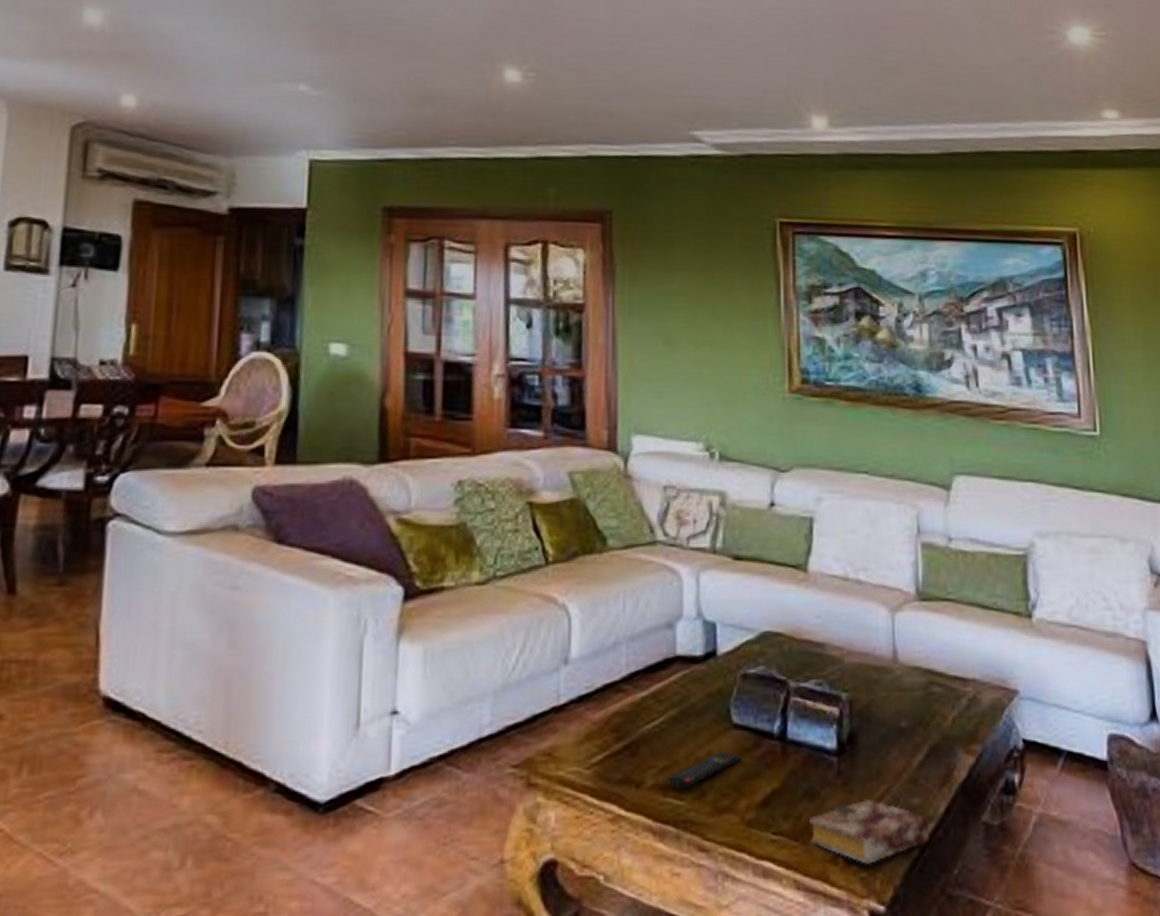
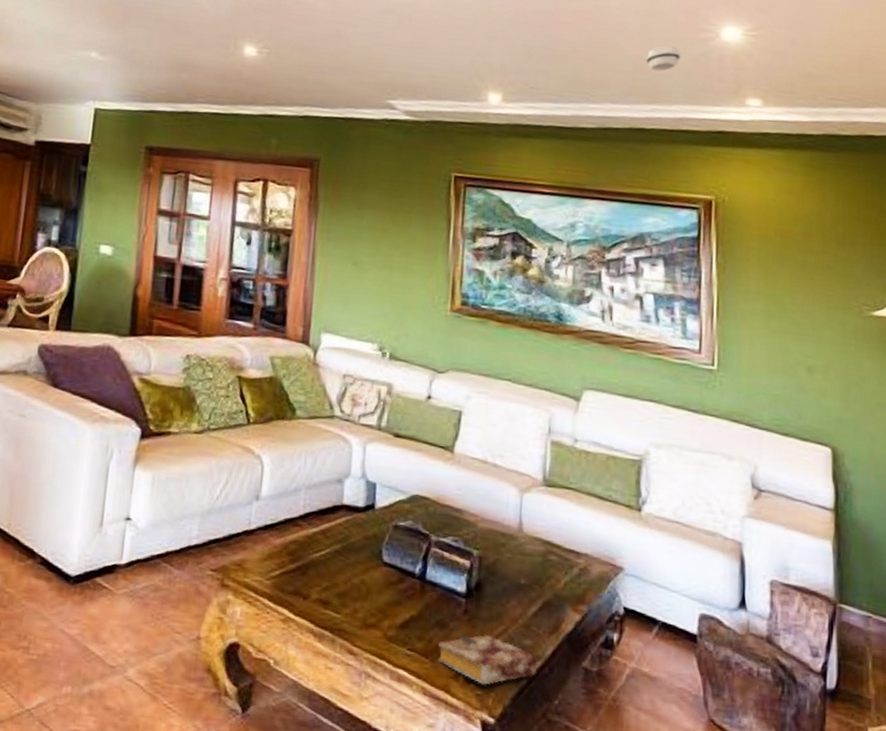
remote control: present [666,751,742,788] -> none [327,581,388,605]
smoke detector: none [988,51,1027,82] -> present [646,46,682,71]

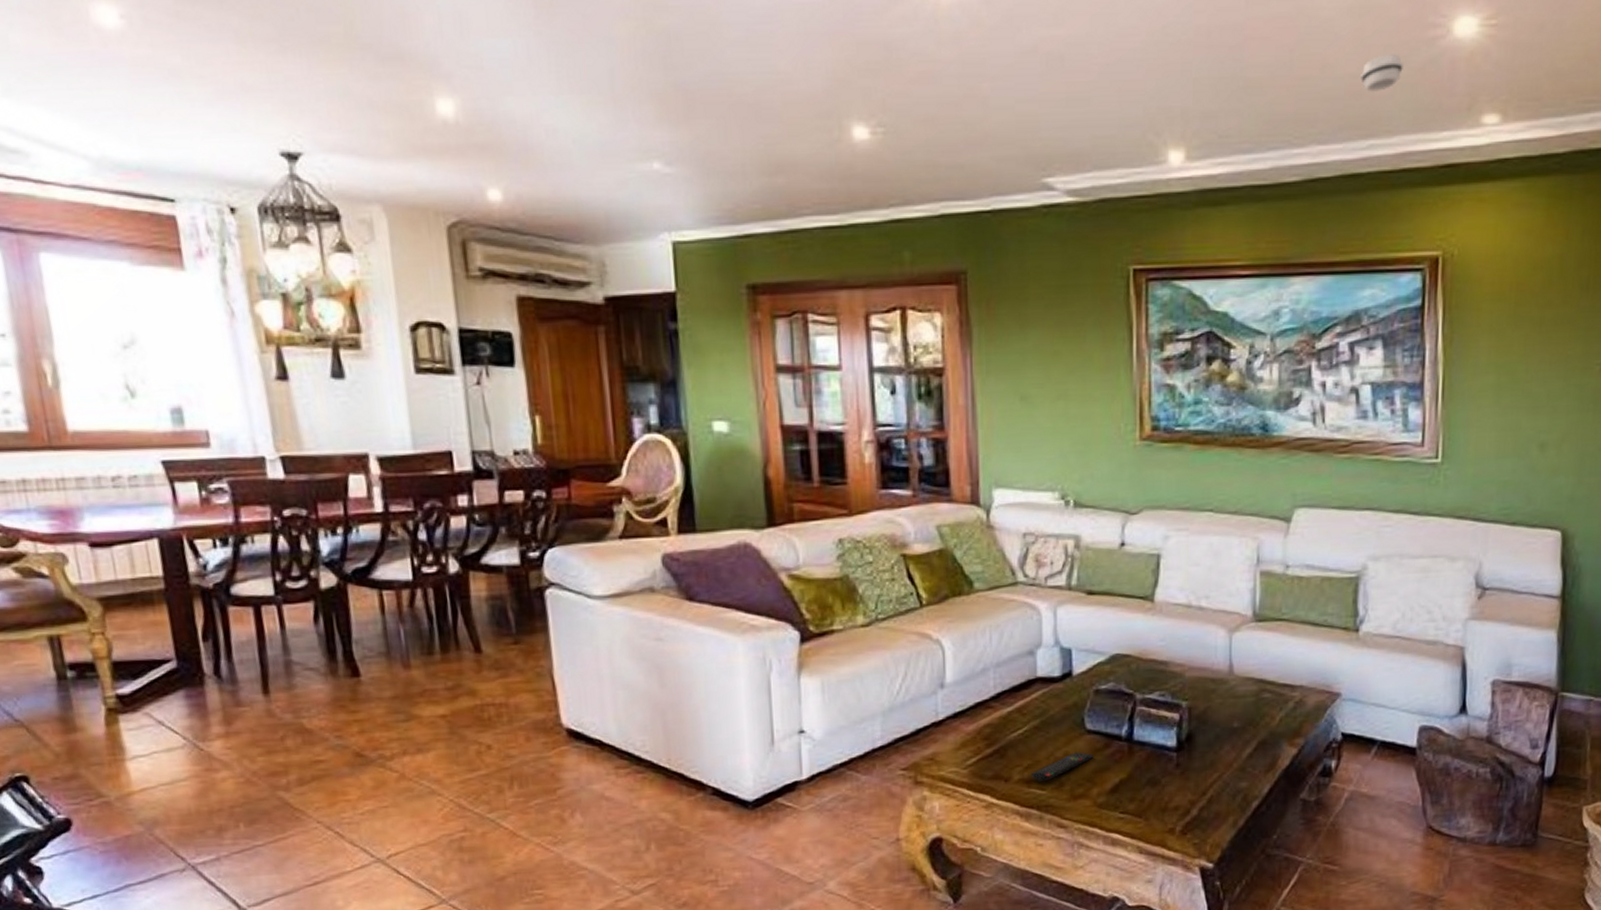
remote control: none [327,581,388,605] -> present [1030,752,1094,781]
book: present [437,634,537,685] -> none [1151,783,1254,834]

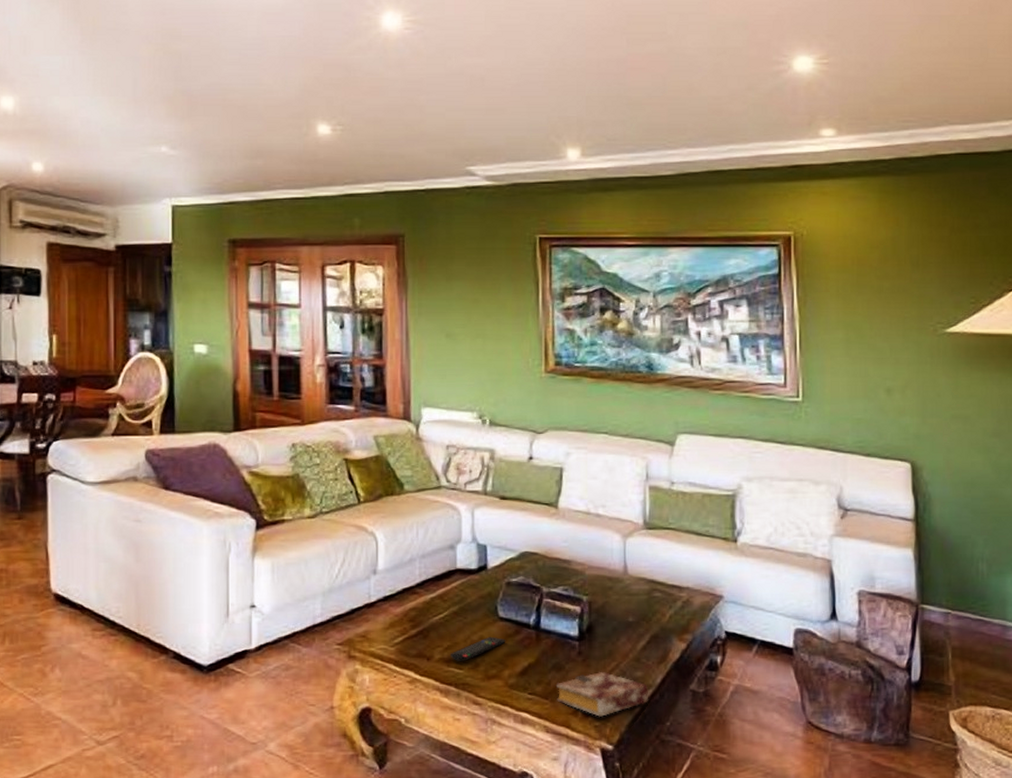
book: none [1151,783,1254,834] -> present [557,671,648,717]
smoke detector: present [1361,54,1405,92] -> none [720,83,755,110]

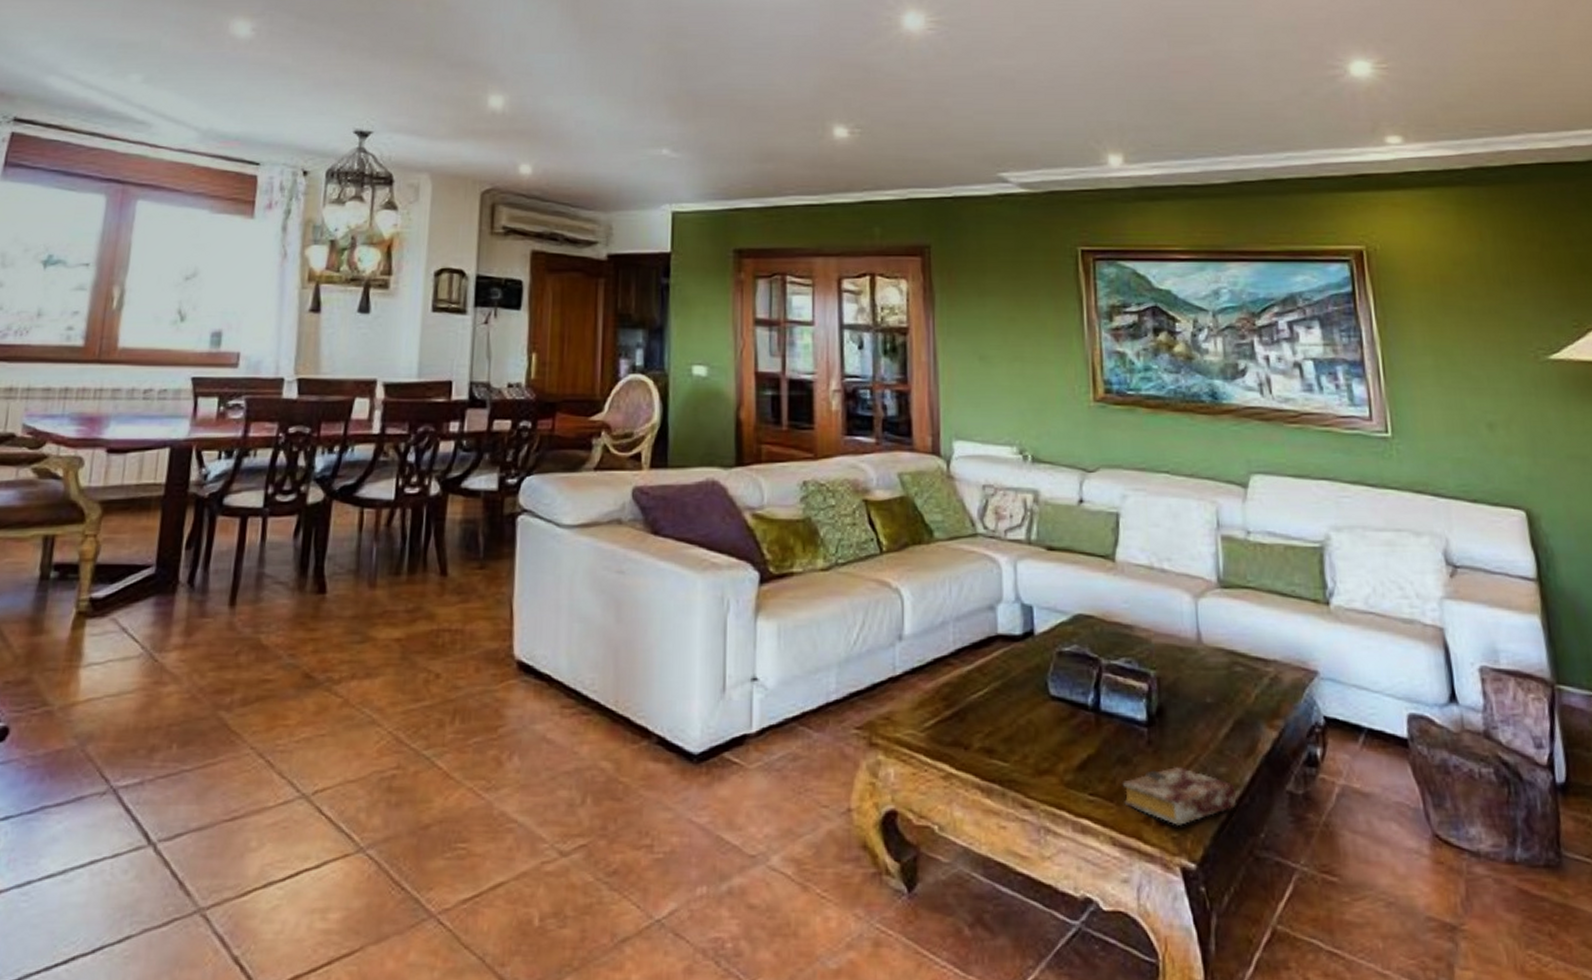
remote control: present [450,636,506,661] -> none [992,720,1060,751]

